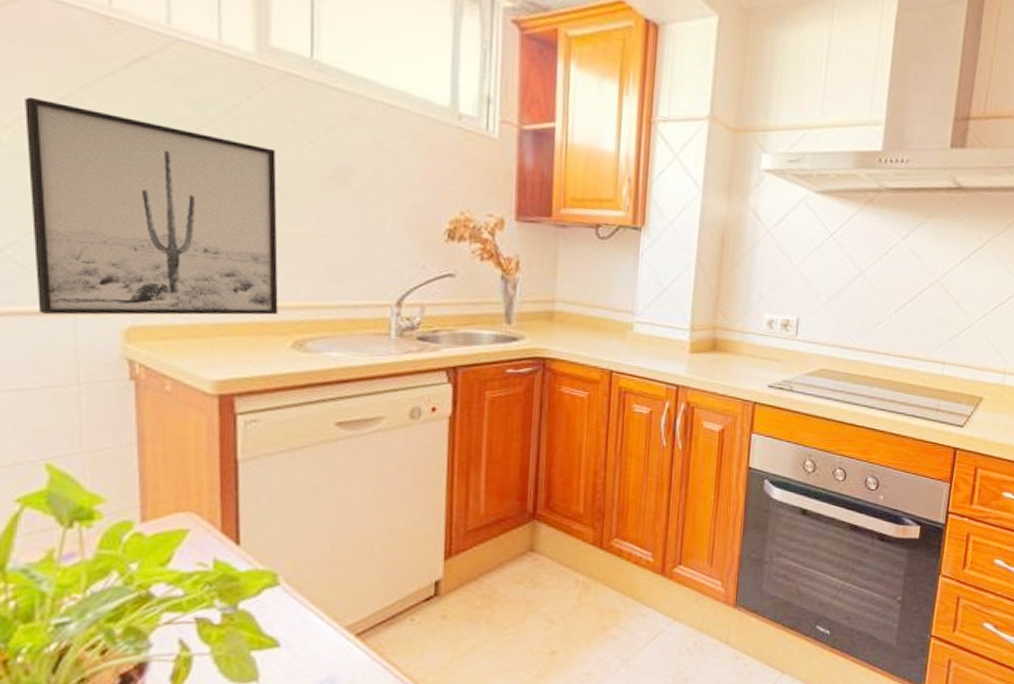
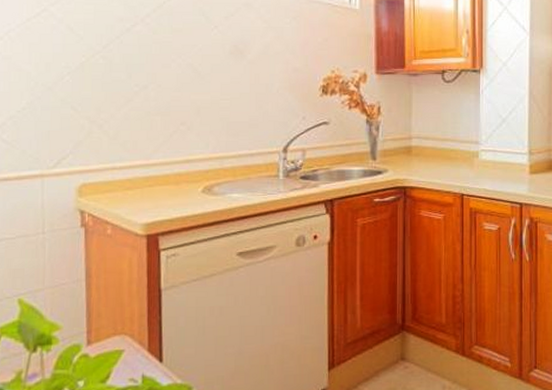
wall art: present [25,96,278,315] -> none [13,15,192,179]

